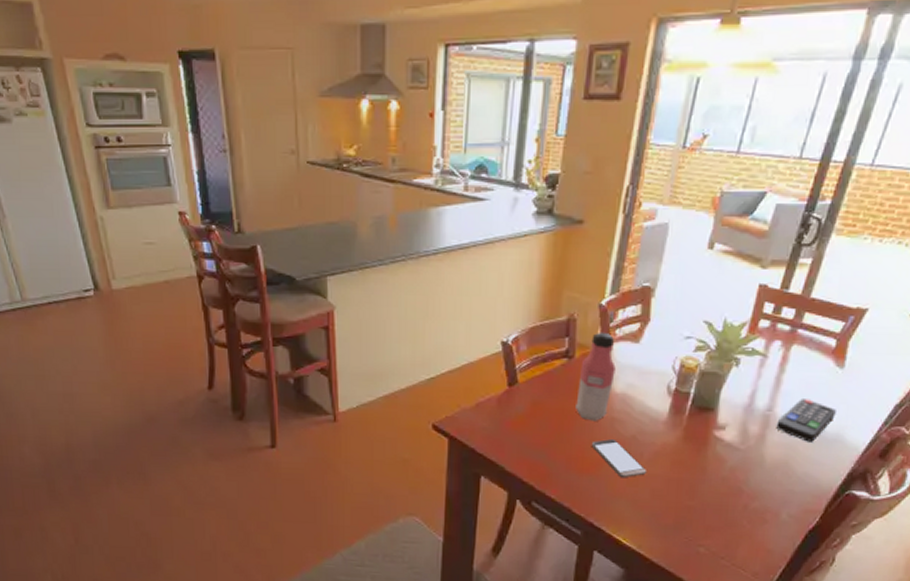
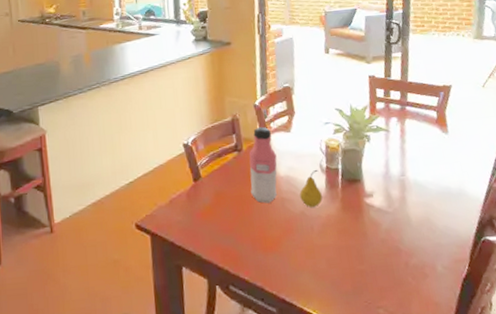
smartphone: present [591,439,646,478] -> none [269,217,319,252]
fruit: none [635,390,664,432] -> present [299,169,323,207]
remote control: present [776,399,836,442] -> none [411,162,454,199]

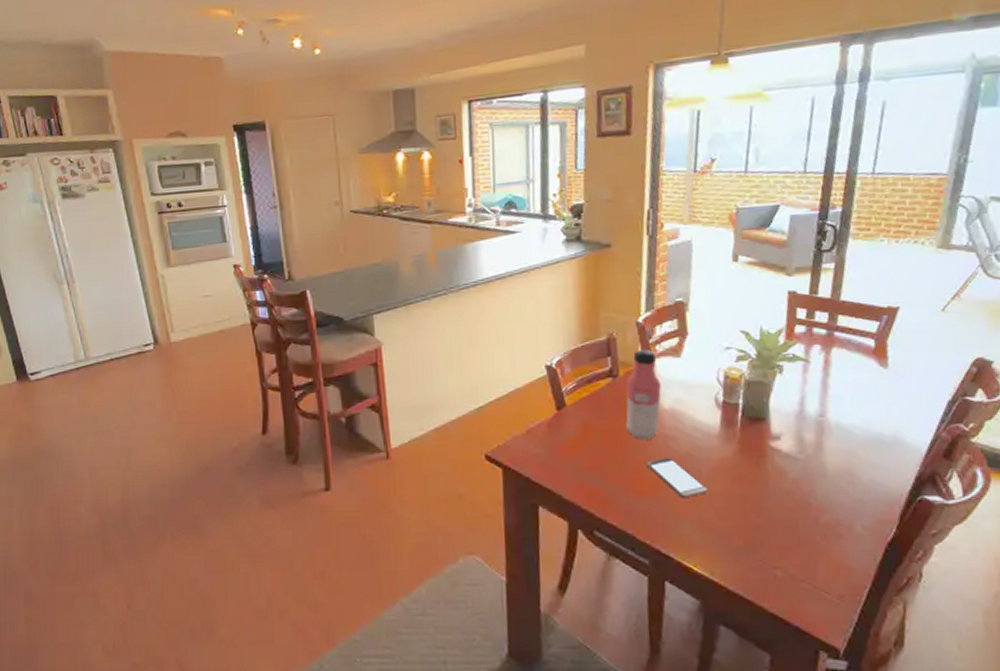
smartphone: none [269,217,319,252] -> present [647,458,707,499]
fruit: present [299,169,323,207] -> none [687,403,715,447]

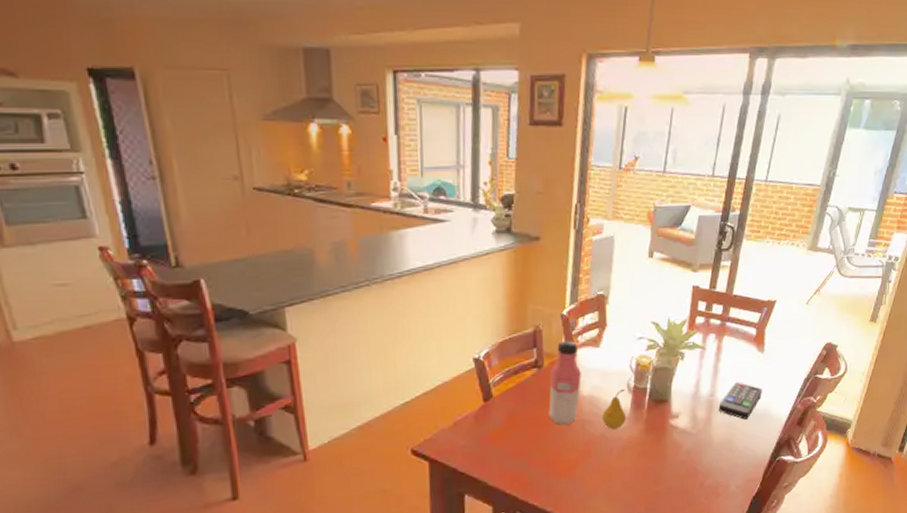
smartphone: present [647,458,707,499] -> none [566,440,617,476]
fruit: none [687,403,715,447] -> present [602,388,626,429]
remote control: none [831,401,890,447] -> present [718,382,762,420]

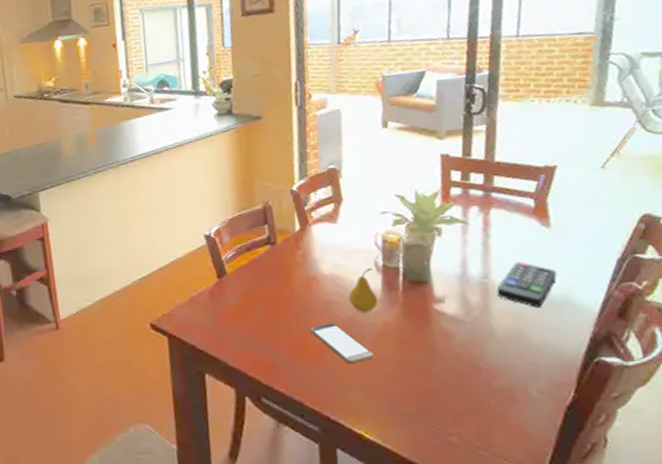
water bottle: present [549,340,581,426] -> none [284,216,320,306]
smartphone: none [566,440,617,476] -> present [310,323,373,364]

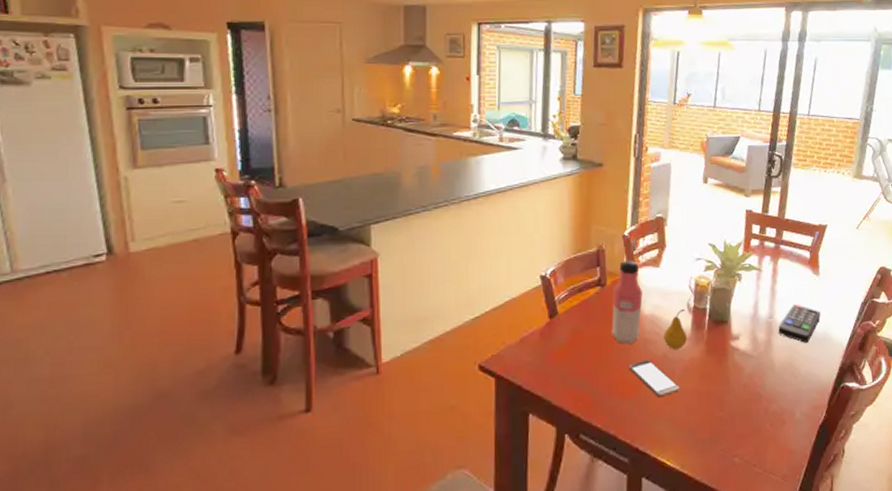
water bottle: none [284,216,320,306] -> present [611,259,643,344]

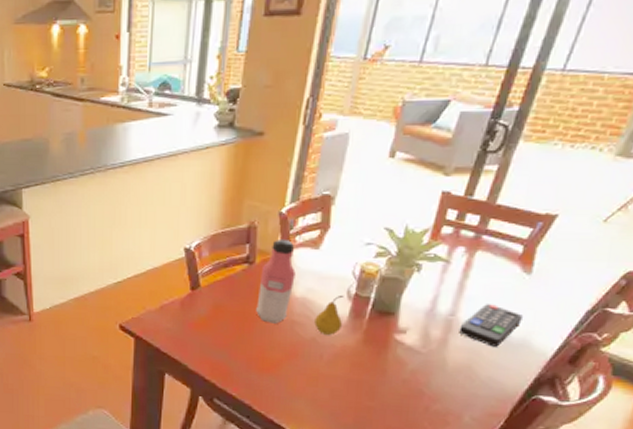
smartphone: present [629,360,679,398] -> none [271,341,326,379]

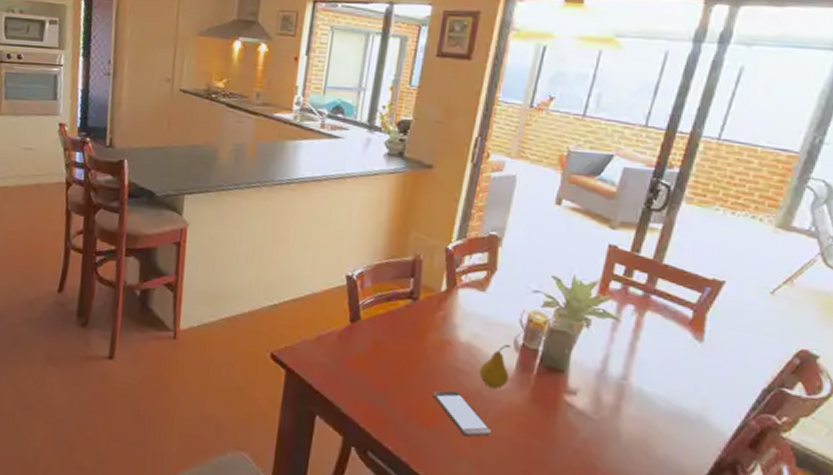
water bottle: present [256,238,296,324] -> none [418,276,461,370]
smartphone: none [271,341,326,379] -> present [433,390,491,437]
remote control: present [459,304,523,347] -> none [632,370,697,421]

